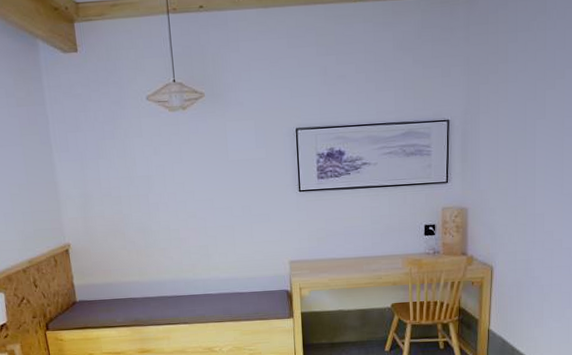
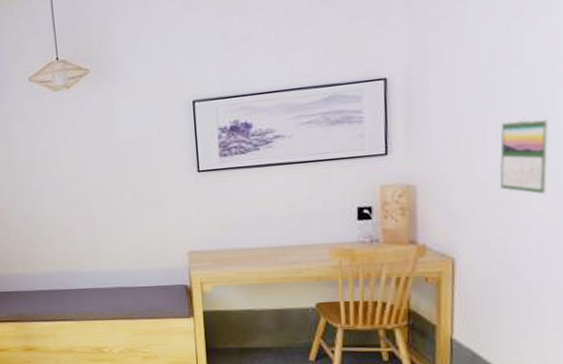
calendar: none [525,158,560,218] -> present [499,117,550,195]

